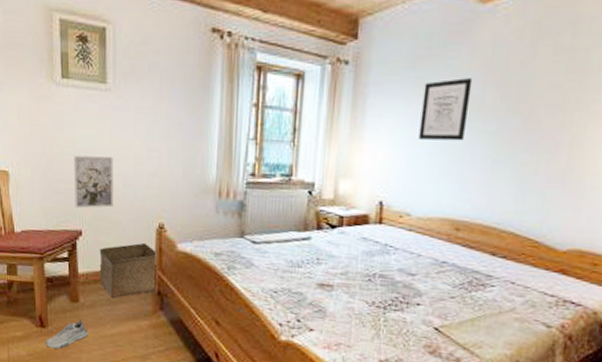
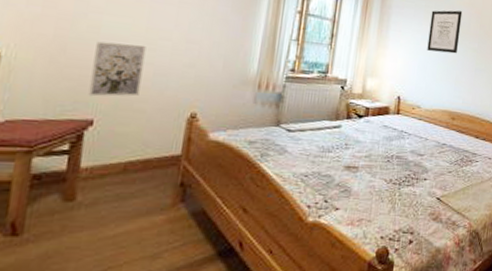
shoe: present [44,320,88,349] -> none [13,222,83,261]
storage bin: present [99,242,157,299] -> none [108,132,185,194]

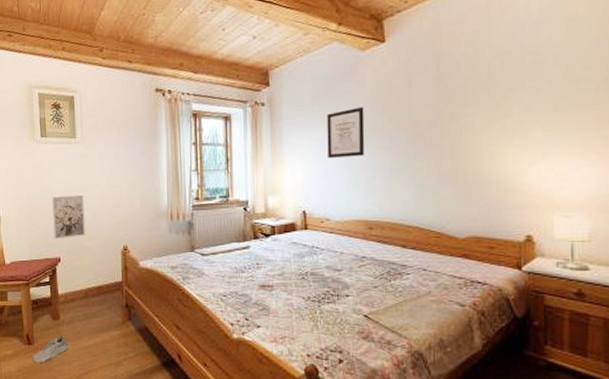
shoe: none [13,222,83,261] -> present [31,335,69,363]

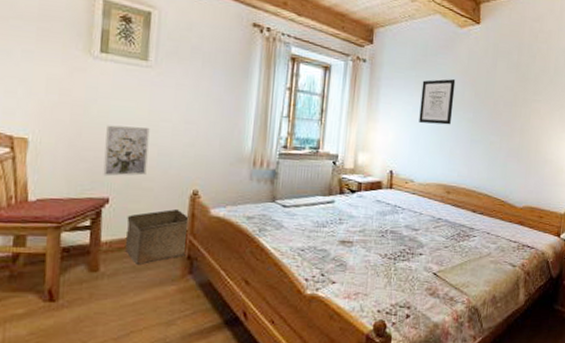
shoe: present [31,335,69,363] -> none [52,290,107,324]
storage bin: none [75,263,124,314] -> present [125,208,189,266]

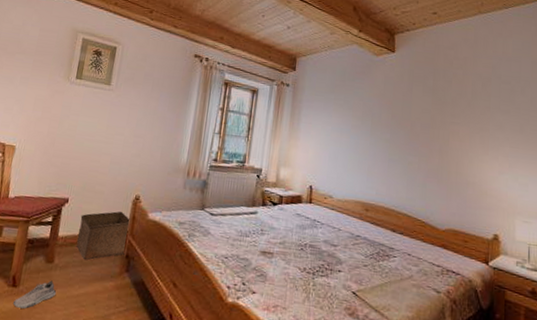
shoe: none [52,290,107,324] -> present [12,280,57,309]
wall art: present [103,125,150,177] -> none [67,137,106,180]
wall art: present [419,79,456,125] -> none [337,102,373,145]

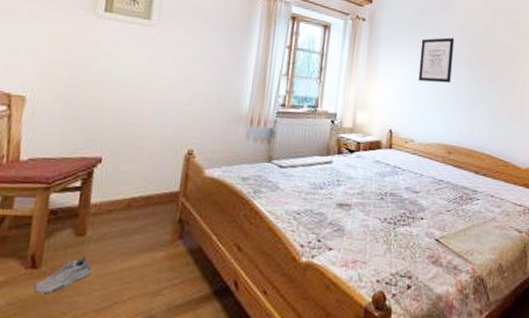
storage bin: present [76,211,130,260] -> none [114,169,182,230]
wall art: none [337,102,373,145] -> present [418,37,455,84]

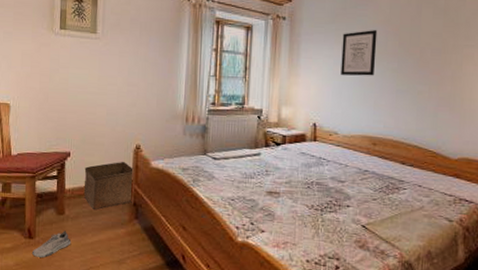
storage bin: none [114,169,182,230] -> present [83,161,134,210]

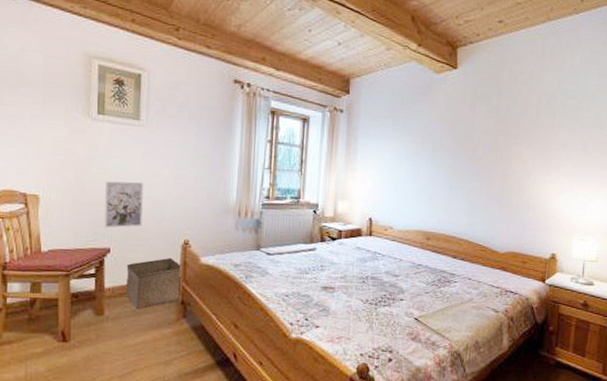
shoe: present [31,231,72,258] -> none [66,332,112,362]
wall art: none [65,90,100,134] -> present [104,181,144,229]
wall art: present [341,30,378,76] -> none [397,126,433,172]

